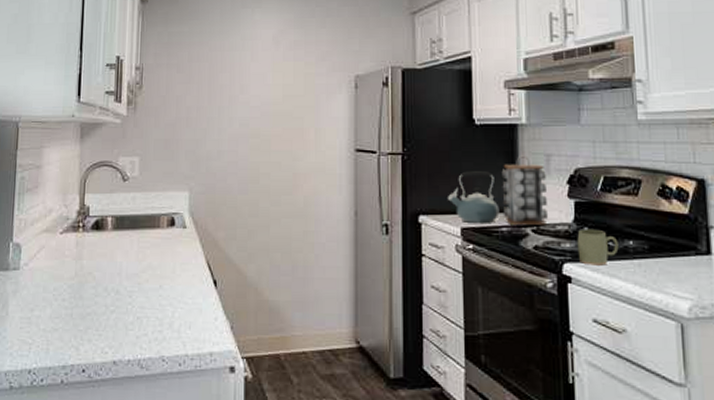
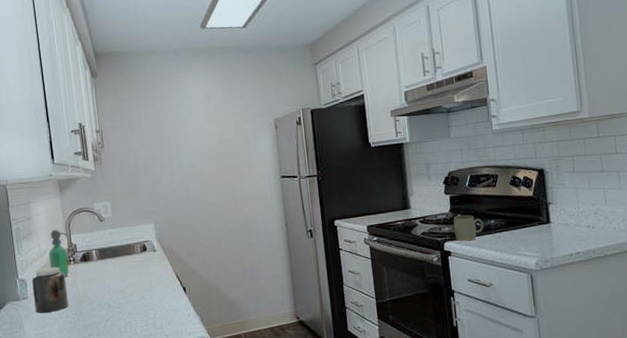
jar: none [26,233,70,291] -> present [32,267,69,313]
soap dispenser: none [53,185,80,246] -> present [49,229,70,276]
kettle: present [448,171,500,223] -> none [355,181,395,222]
spice rack: present [501,155,549,226] -> none [394,166,432,219]

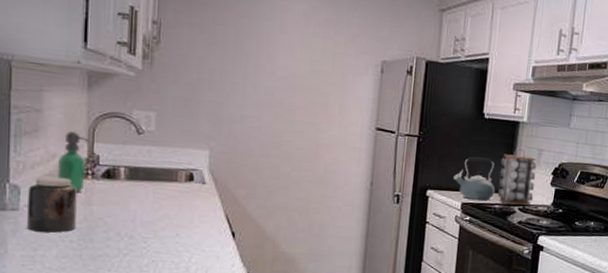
kettle: none [355,181,395,222] -> present [454,156,495,201]
spice rack: none [394,166,432,219] -> present [497,148,537,206]
mug: present [453,215,484,242] -> none [551,210,583,239]

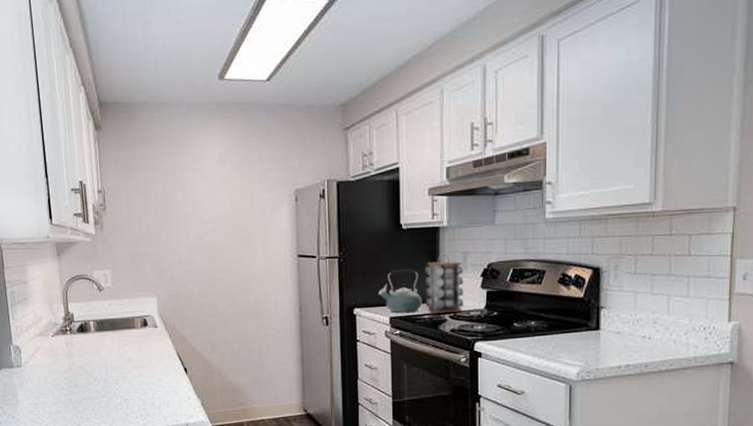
jar: present [27,177,77,233] -> none [26,336,64,383]
soap dispenser: present [58,132,88,192] -> none [44,296,66,346]

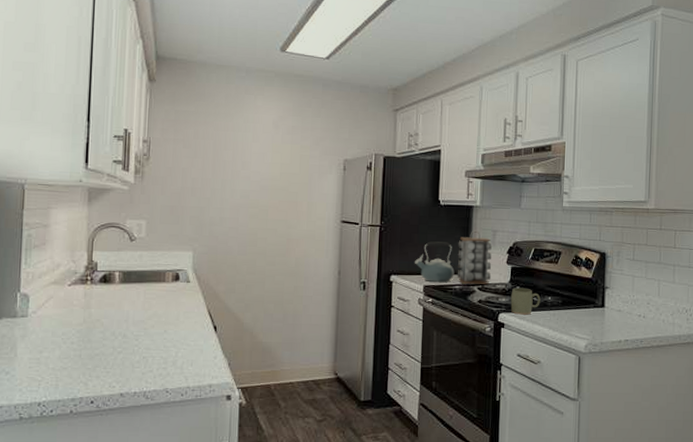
mug: none [487,313,522,343] -> present [510,287,541,315]

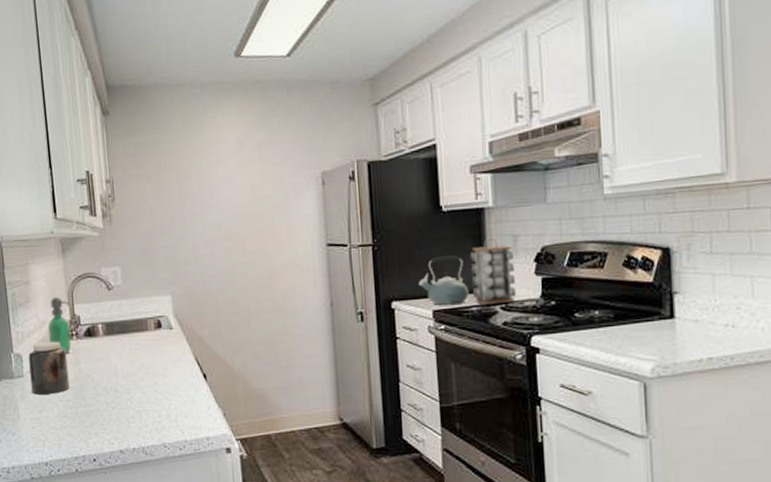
jar: none [34,285,78,335] -> present [28,342,70,395]
soap dispenser: none [62,243,88,297] -> present [48,297,72,353]
mug: present [510,287,541,315] -> none [544,302,585,336]

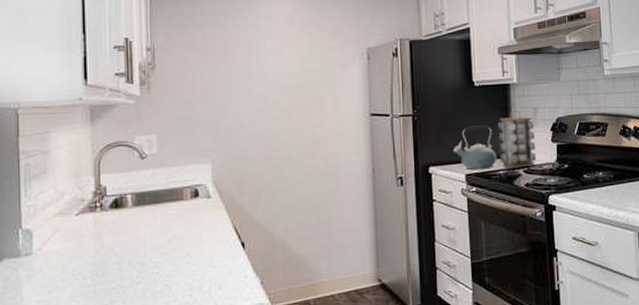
jar: present [28,342,70,395] -> none [40,215,88,274]
soap dispenser: present [48,297,72,353] -> none [67,167,95,227]

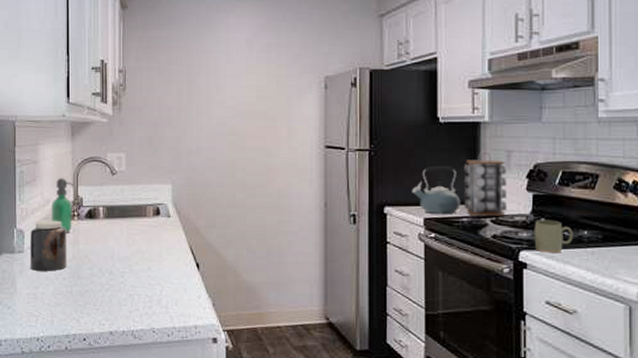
jar: none [40,215,88,274] -> present [30,221,67,271]
soap dispenser: none [67,167,95,227] -> present [52,178,74,233]
mug: none [559,165,591,195] -> present [534,219,573,253]

